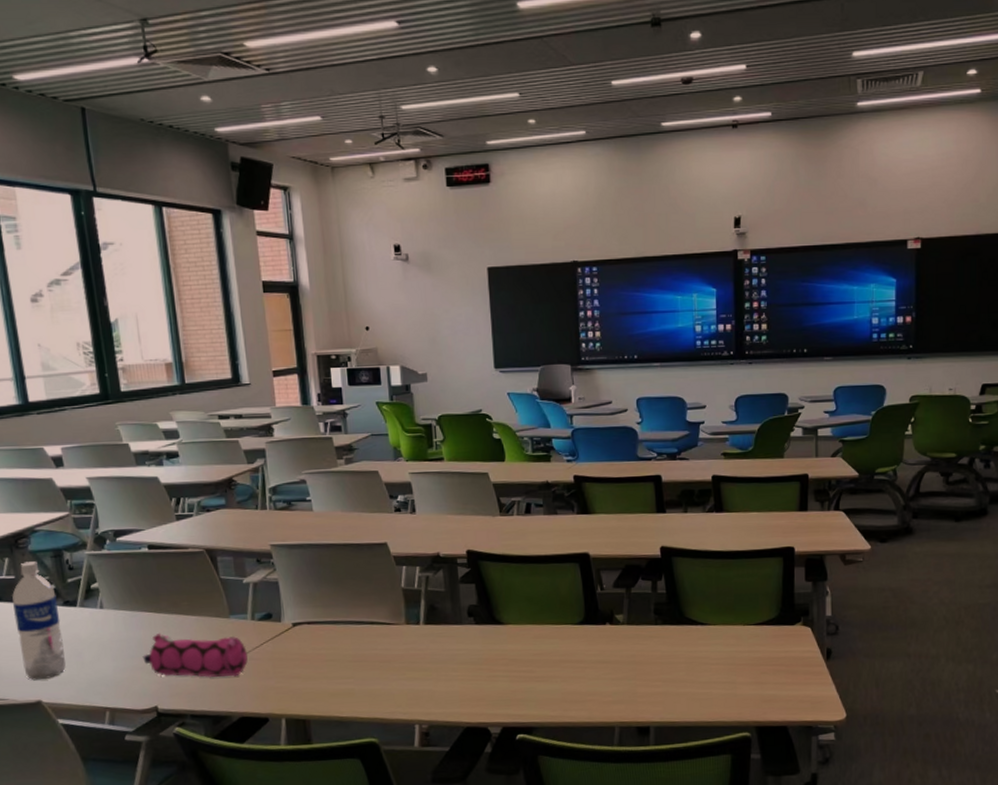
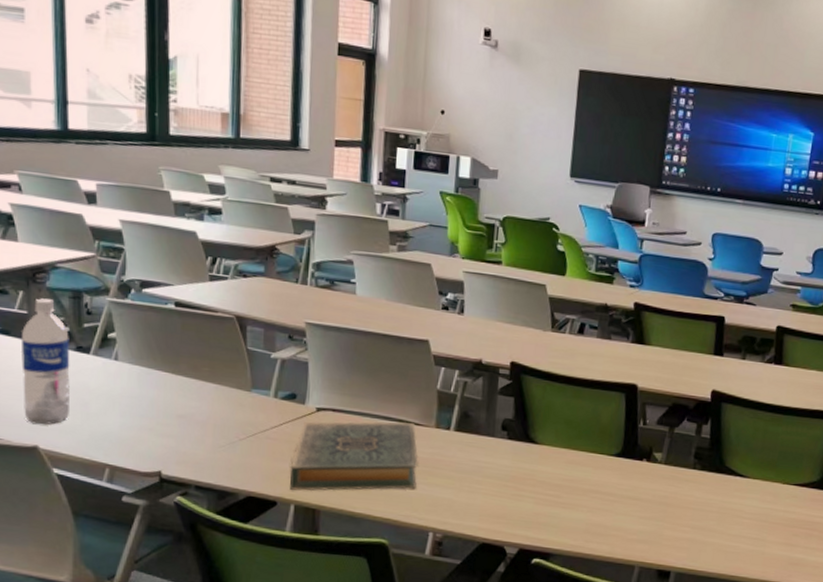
pencil case: present [142,632,248,678] -> none [152,395,264,454]
hardback book: none [276,624,396,705] -> present [289,422,418,491]

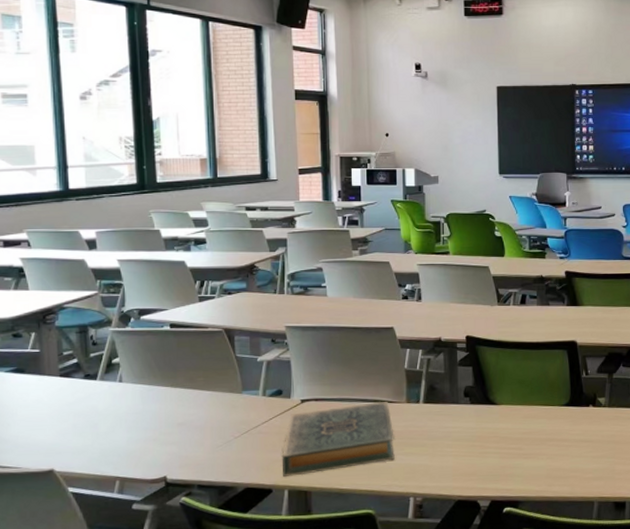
water bottle: present [22,298,71,425] -> none [35,336,81,450]

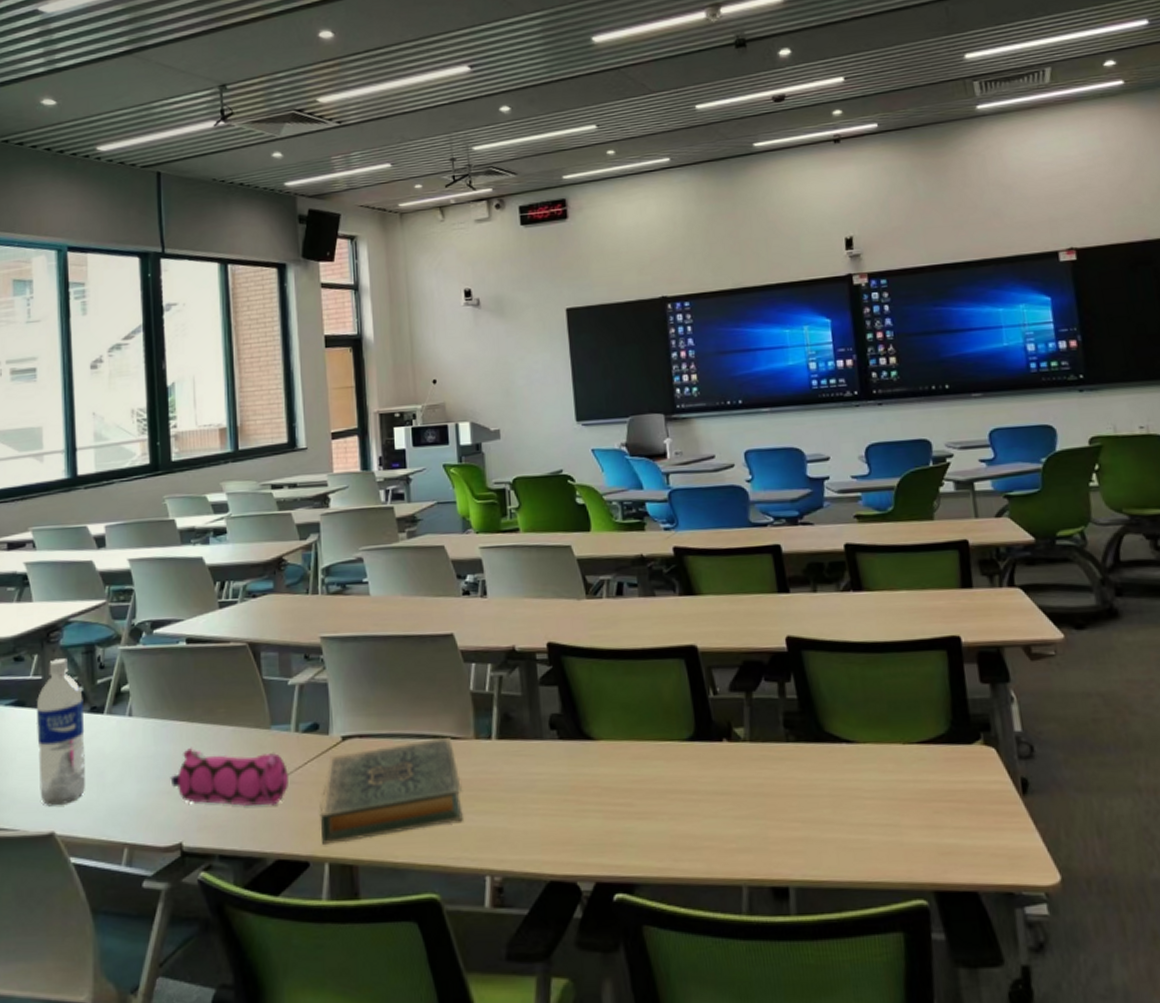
water bottle: none [35,336,81,450] -> present [37,658,85,807]
pencil case: none [156,406,256,450] -> present [170,747,288,807]

